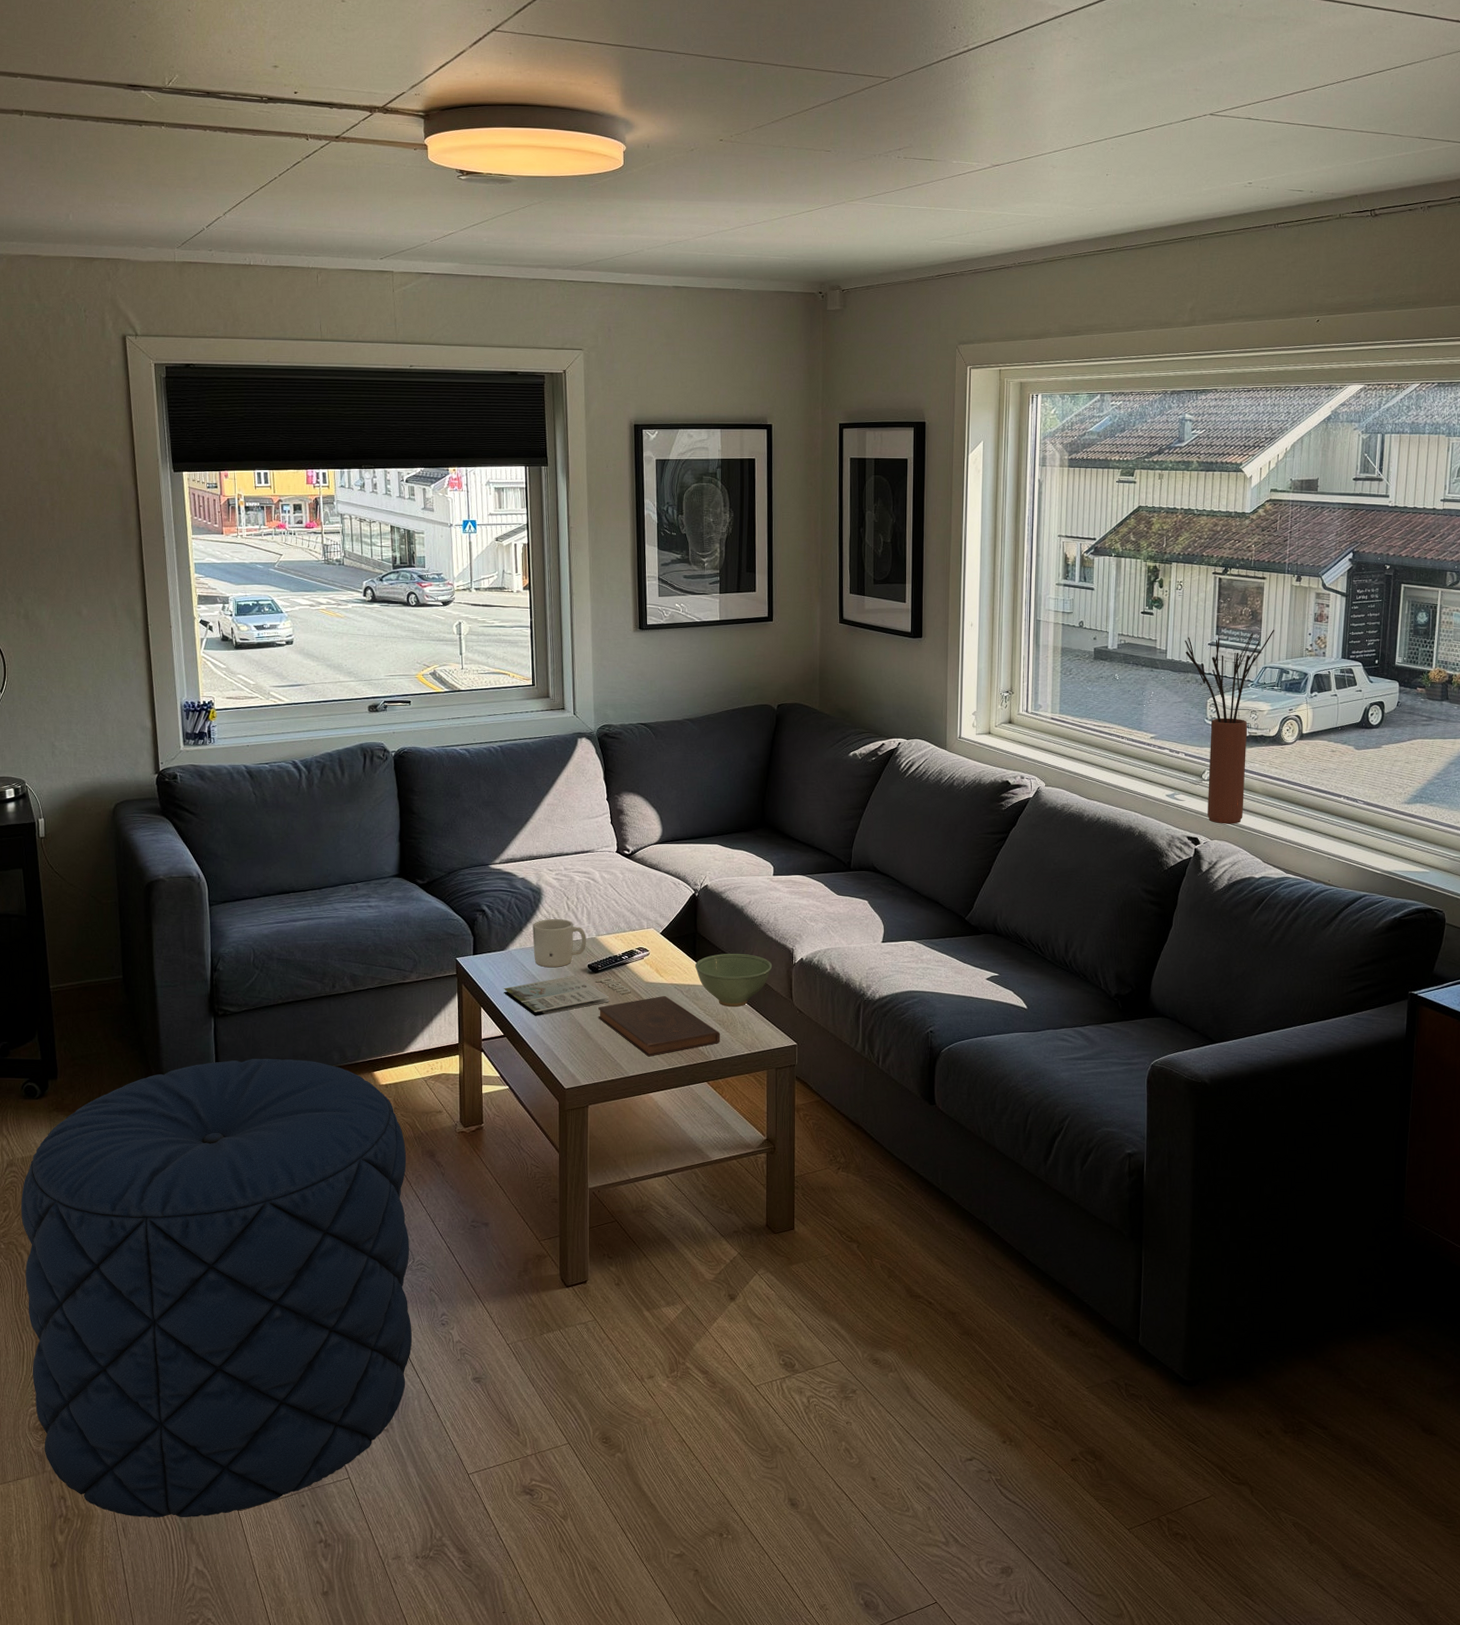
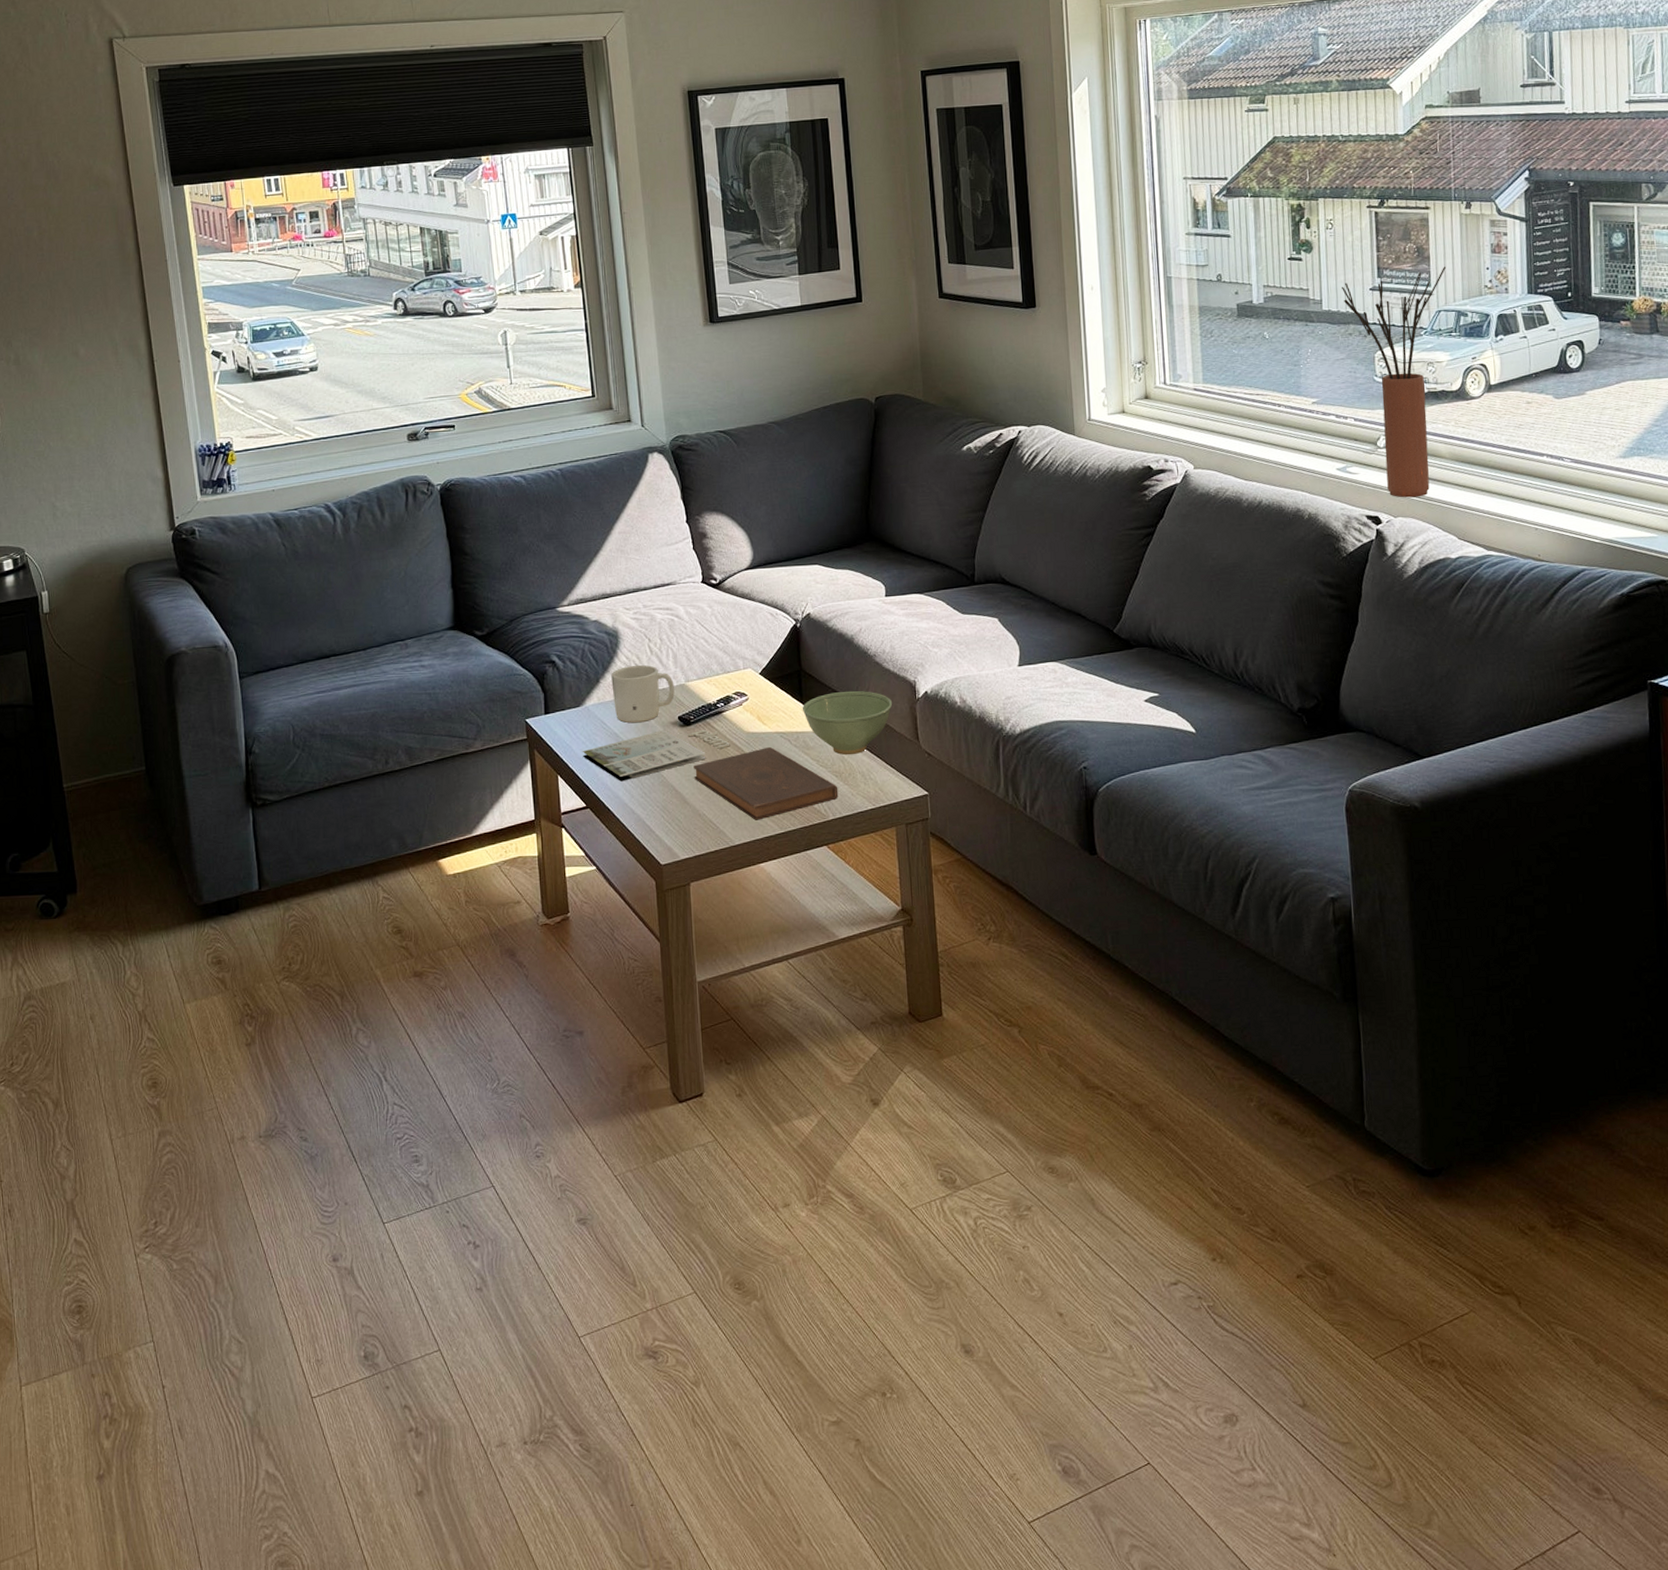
pouf: present [21,1058,412,1518] -> none [42,851,503,1413]

